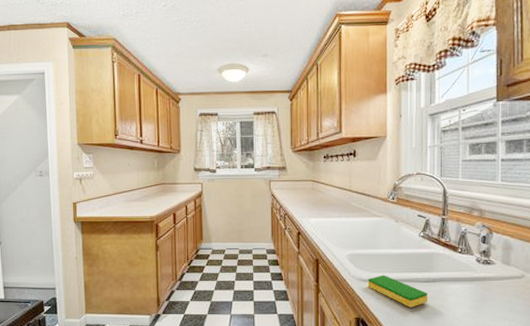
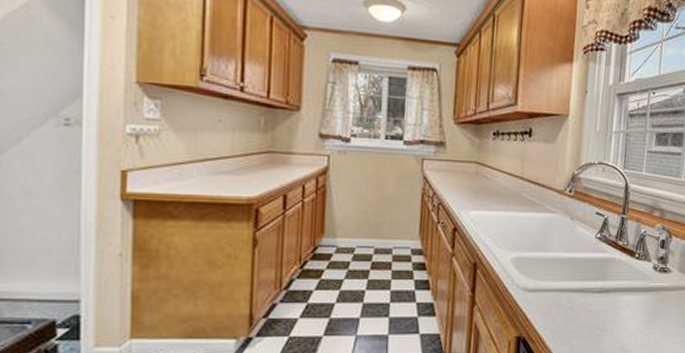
dish sponge: present [367,275,428,307] -> none [533,284,600,323]

